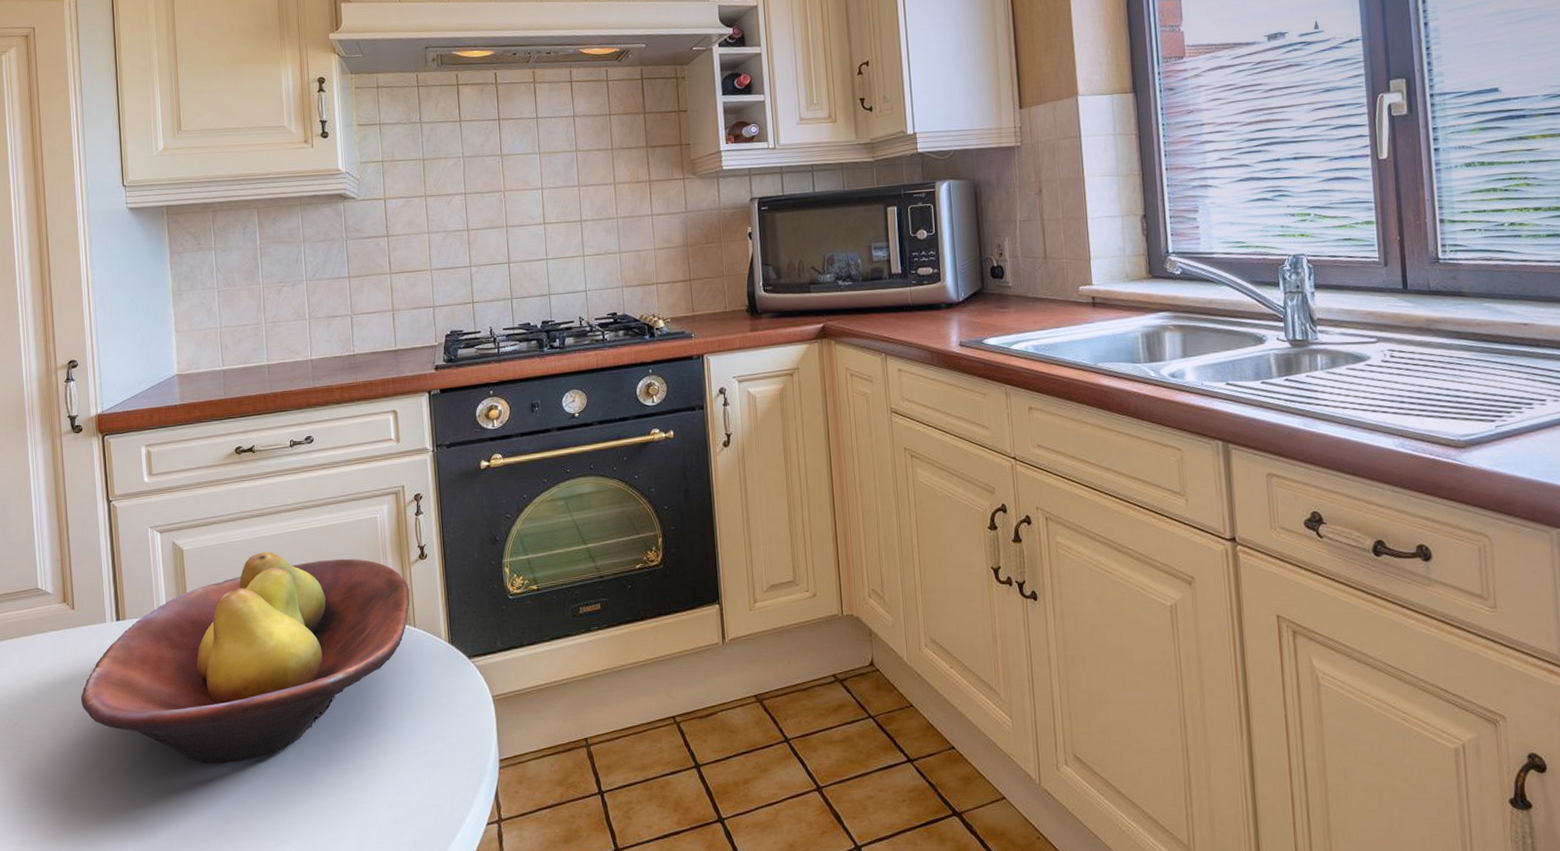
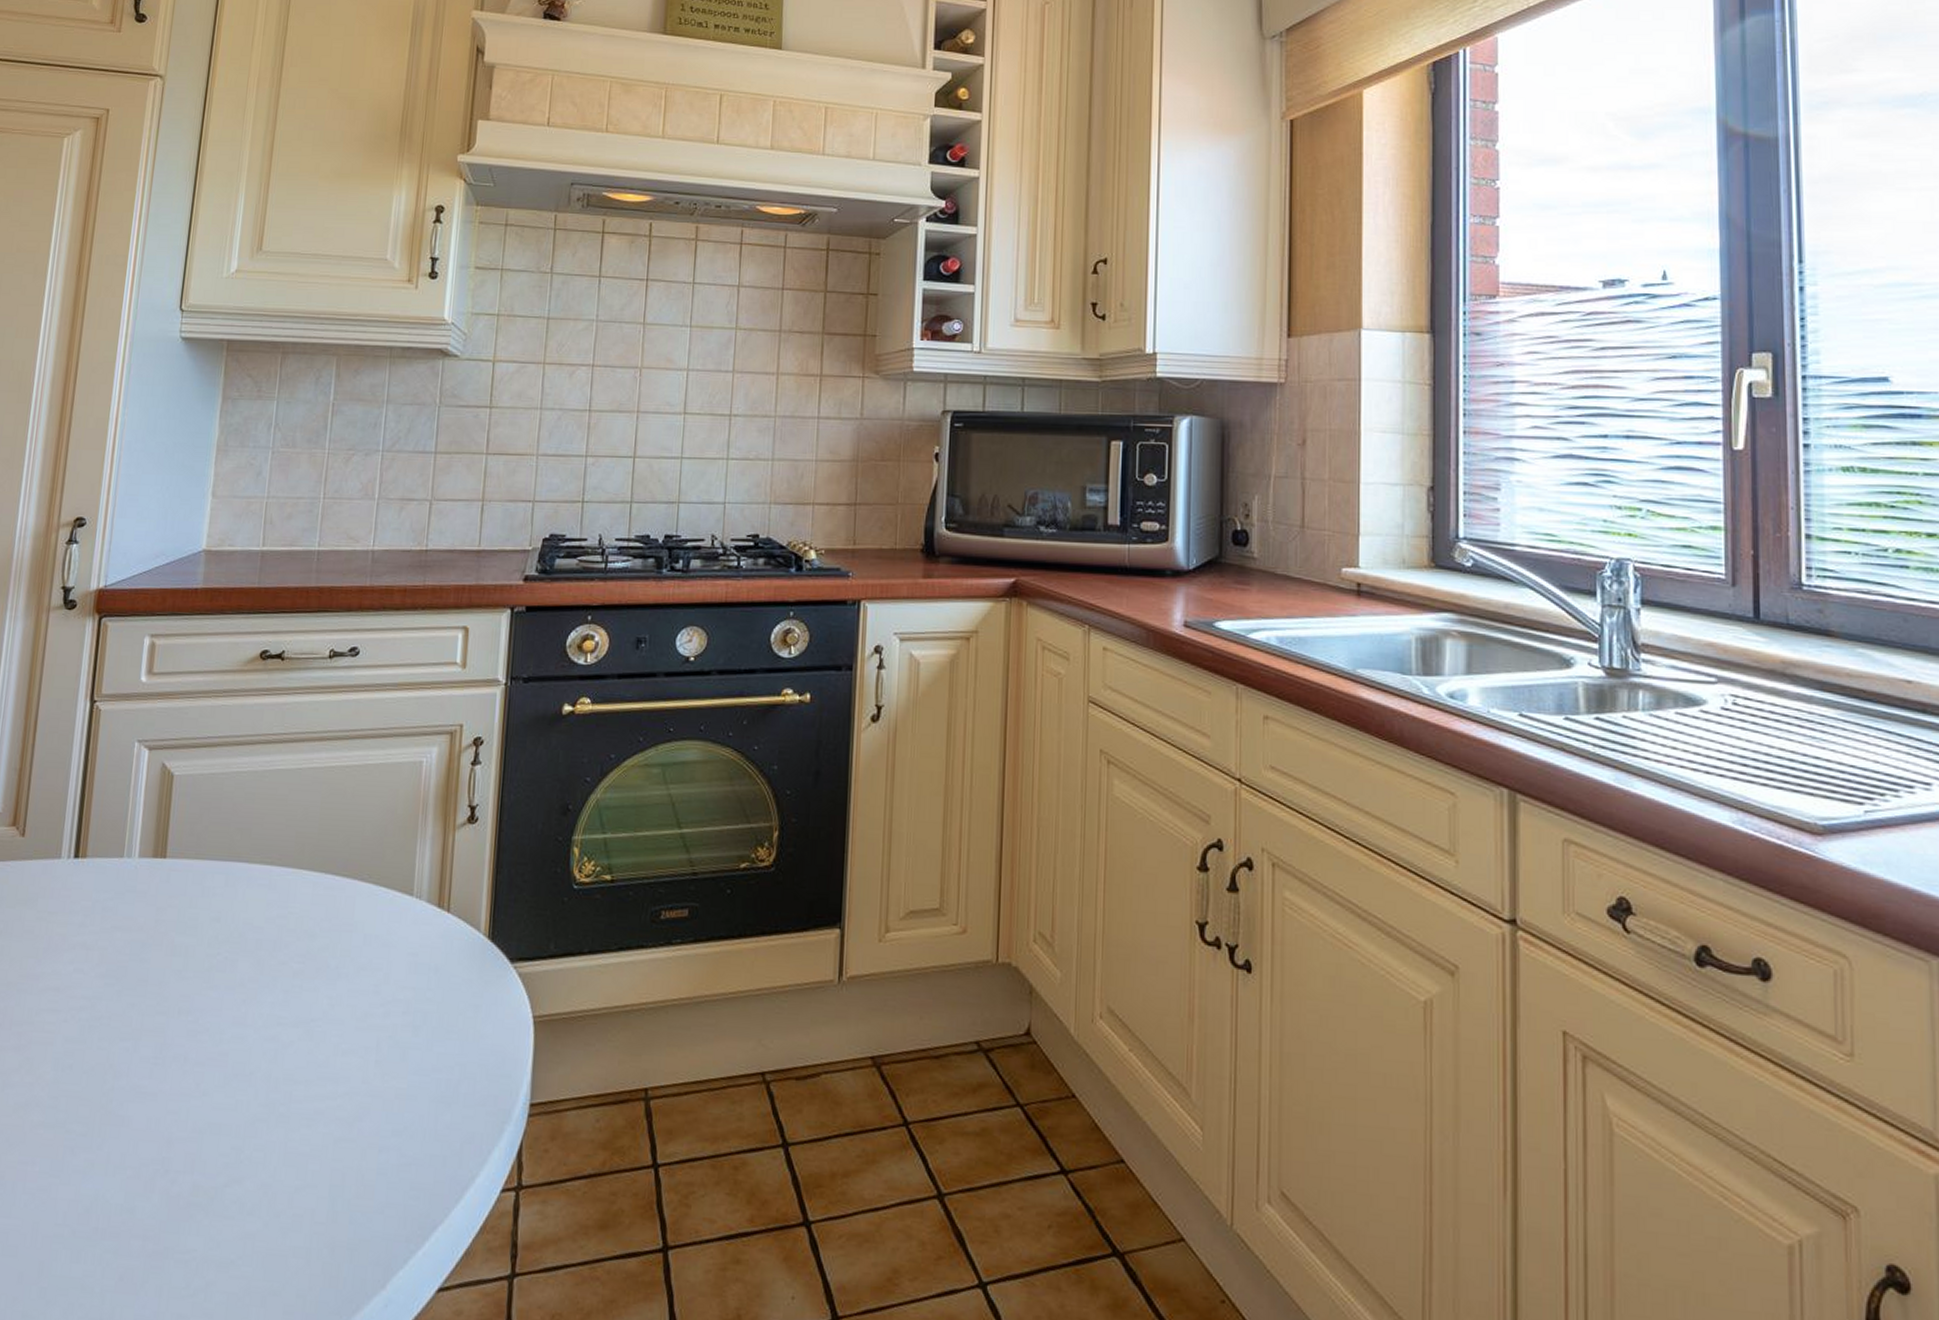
fruit bowl: present [81,551,410,764] -> none [10,789,449,1066]

